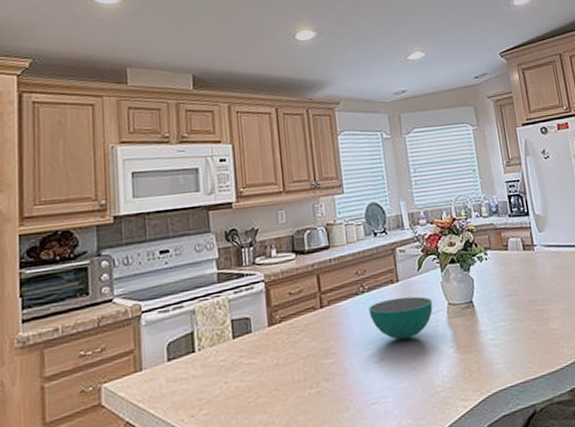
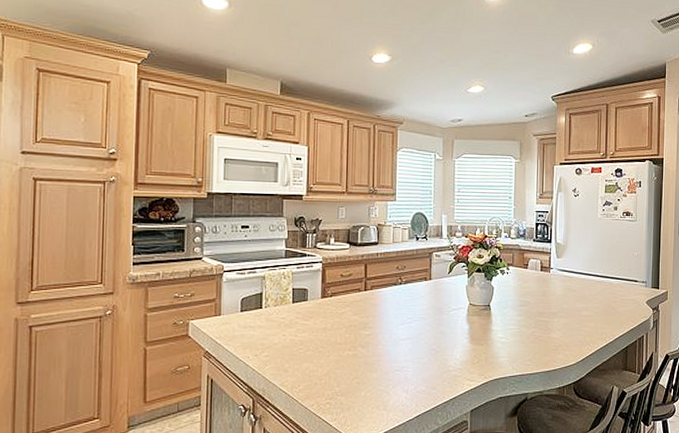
bowl: present [368,296,433,340] -> none [403,292,456,326]

